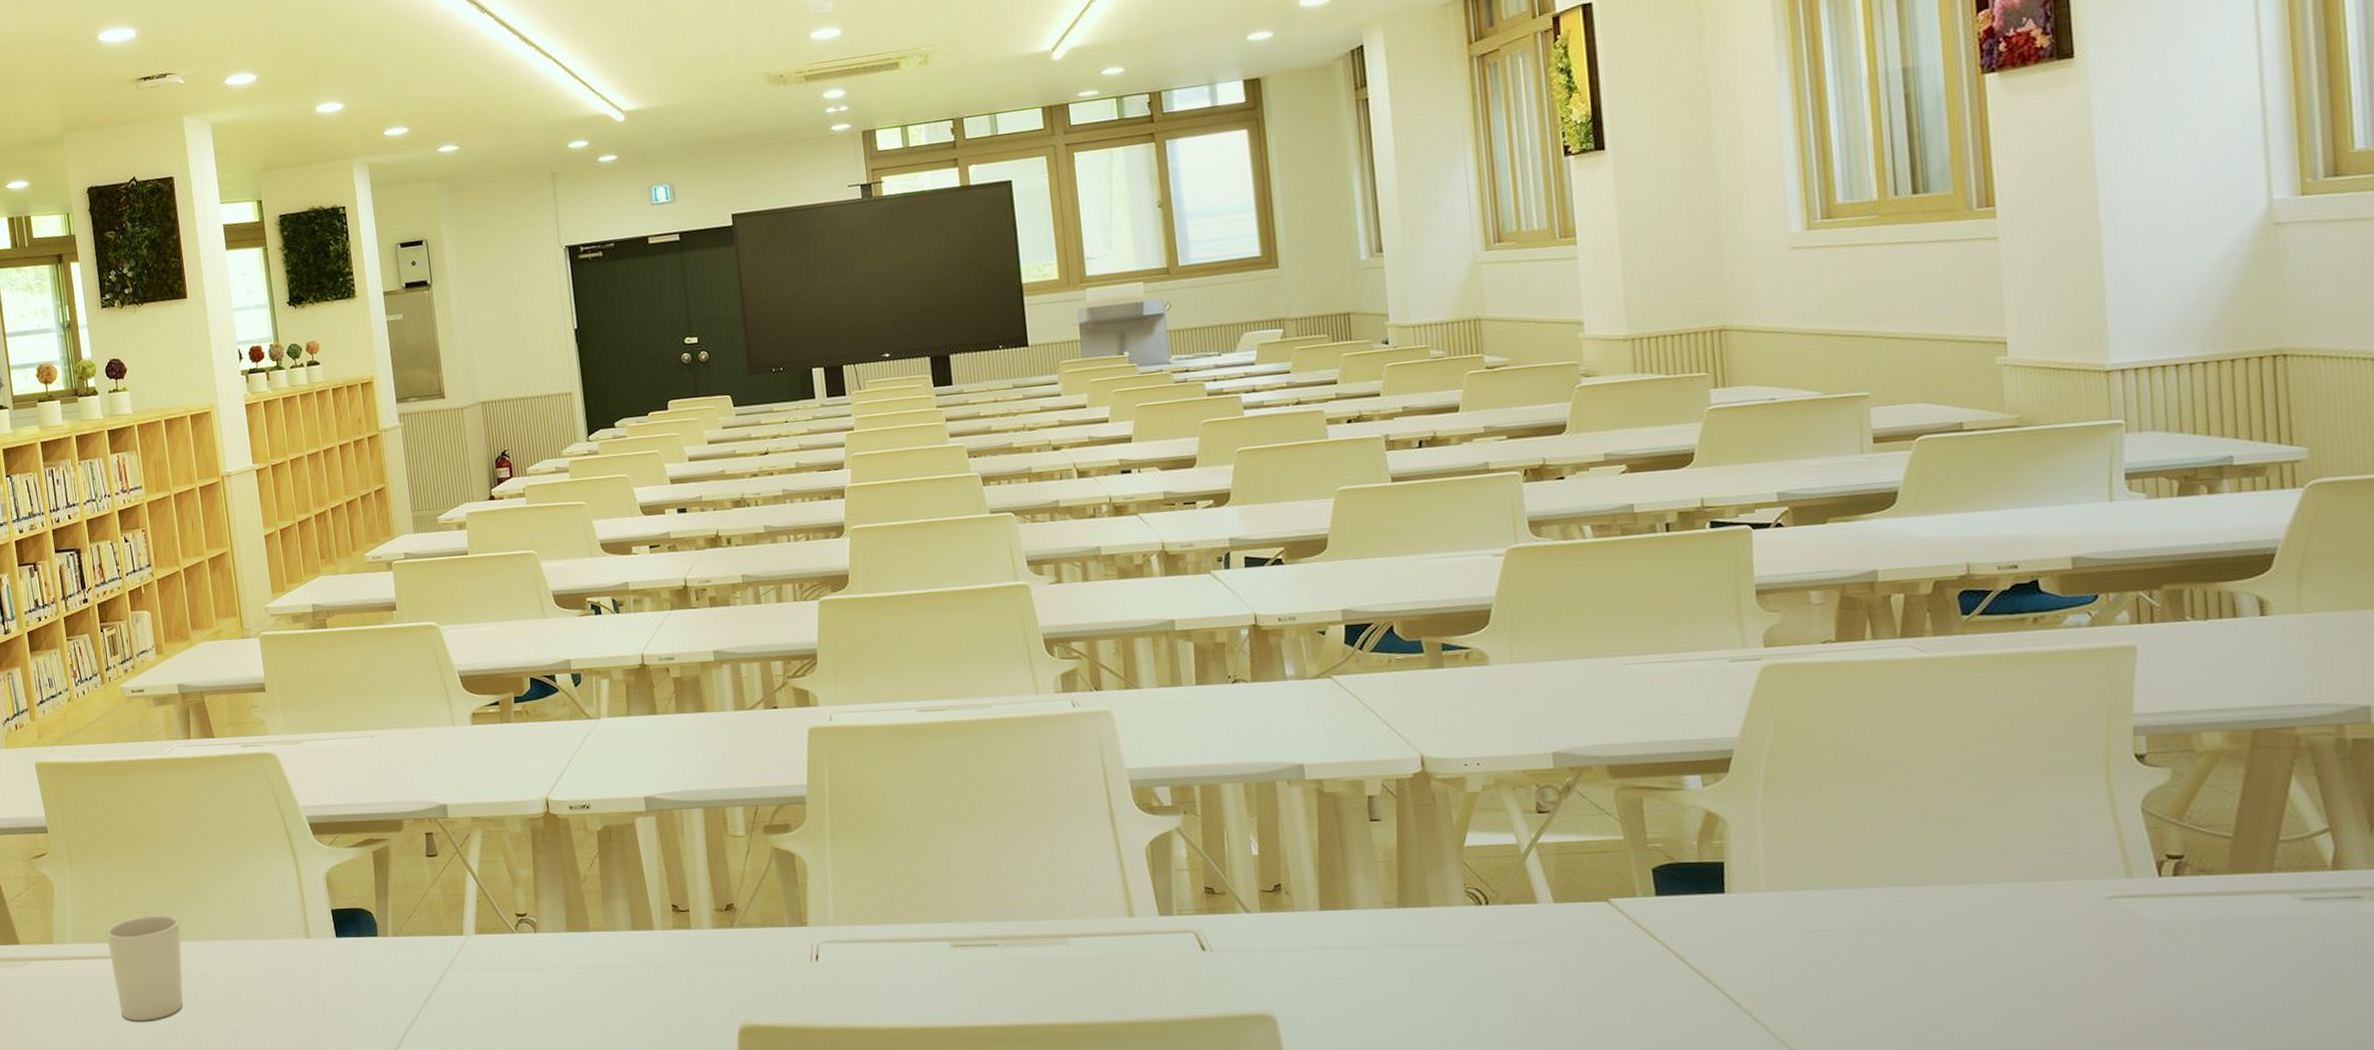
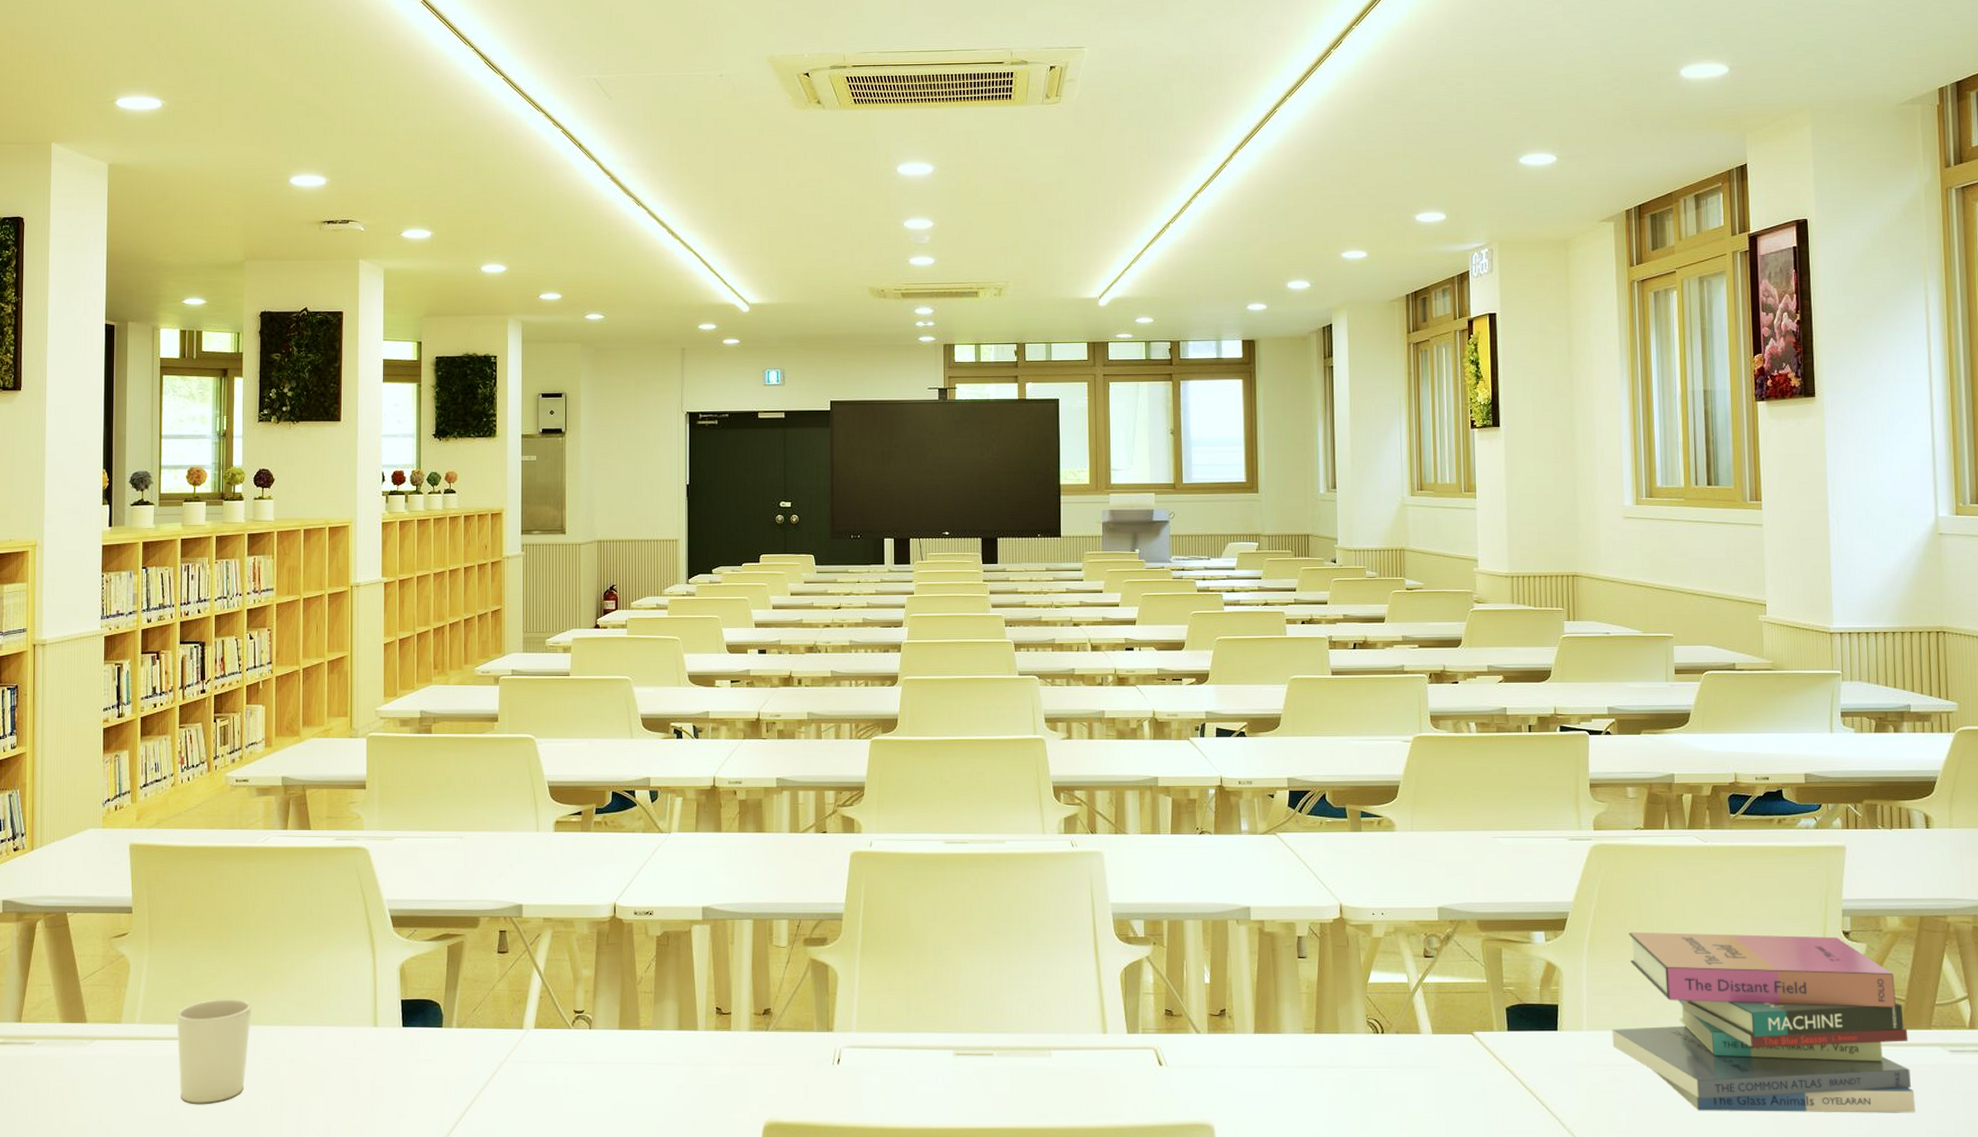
books: none [1800,761,2251,984] -> present [1611,931,1916,1113]

